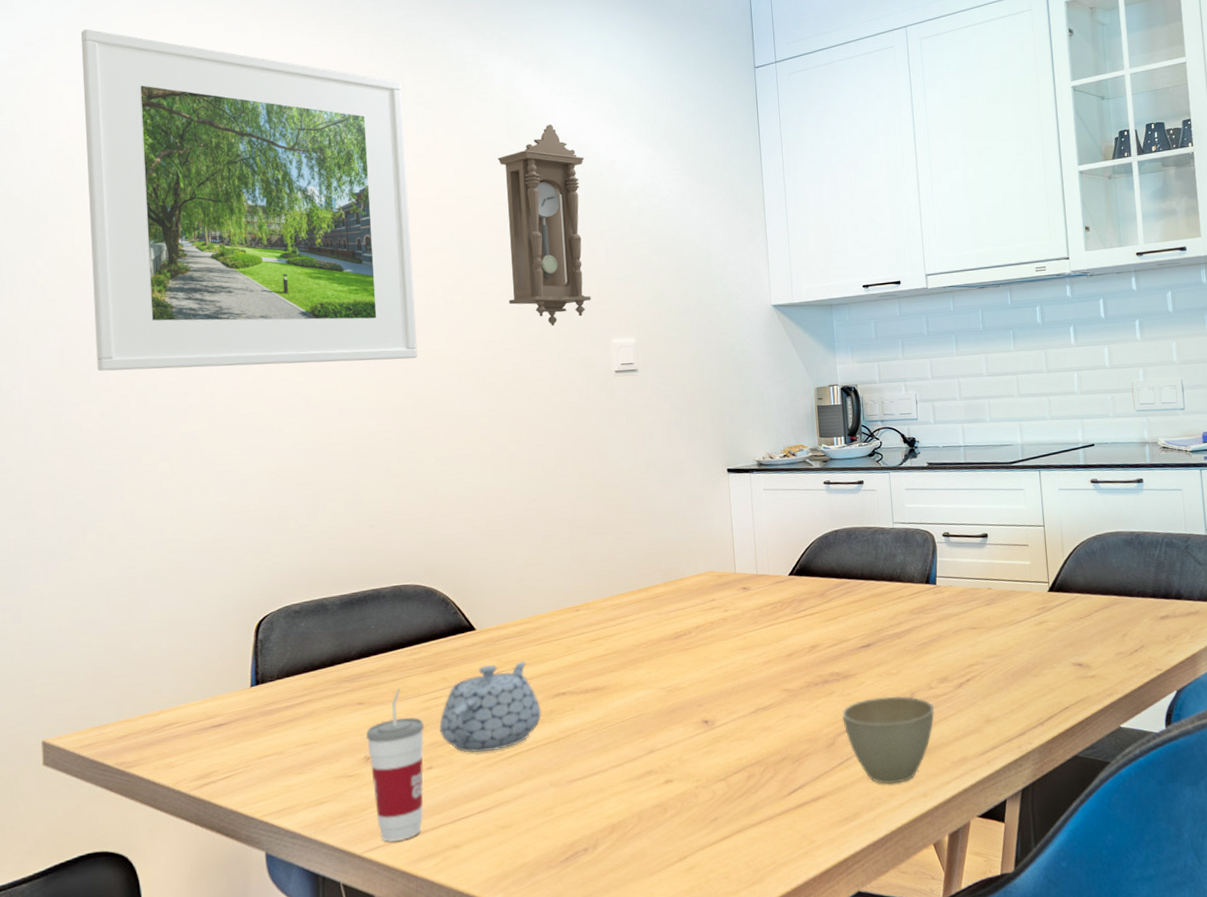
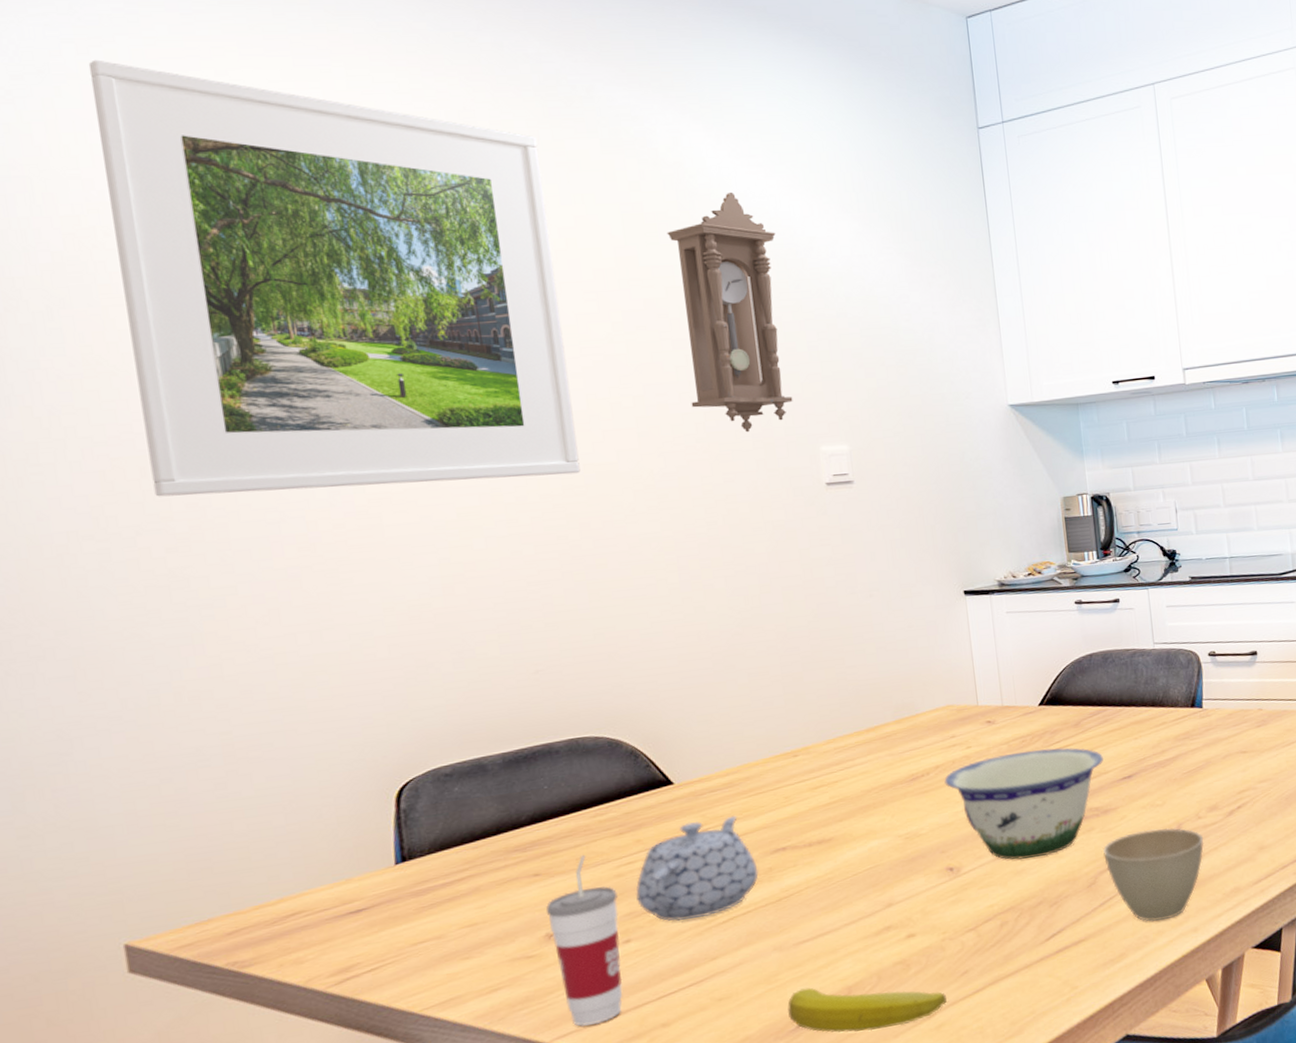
banana: none [559,822,697,868] -> present [787,987,947,1033]
bowl: none [704,615,845,717] -> present [944,747,1103,860]

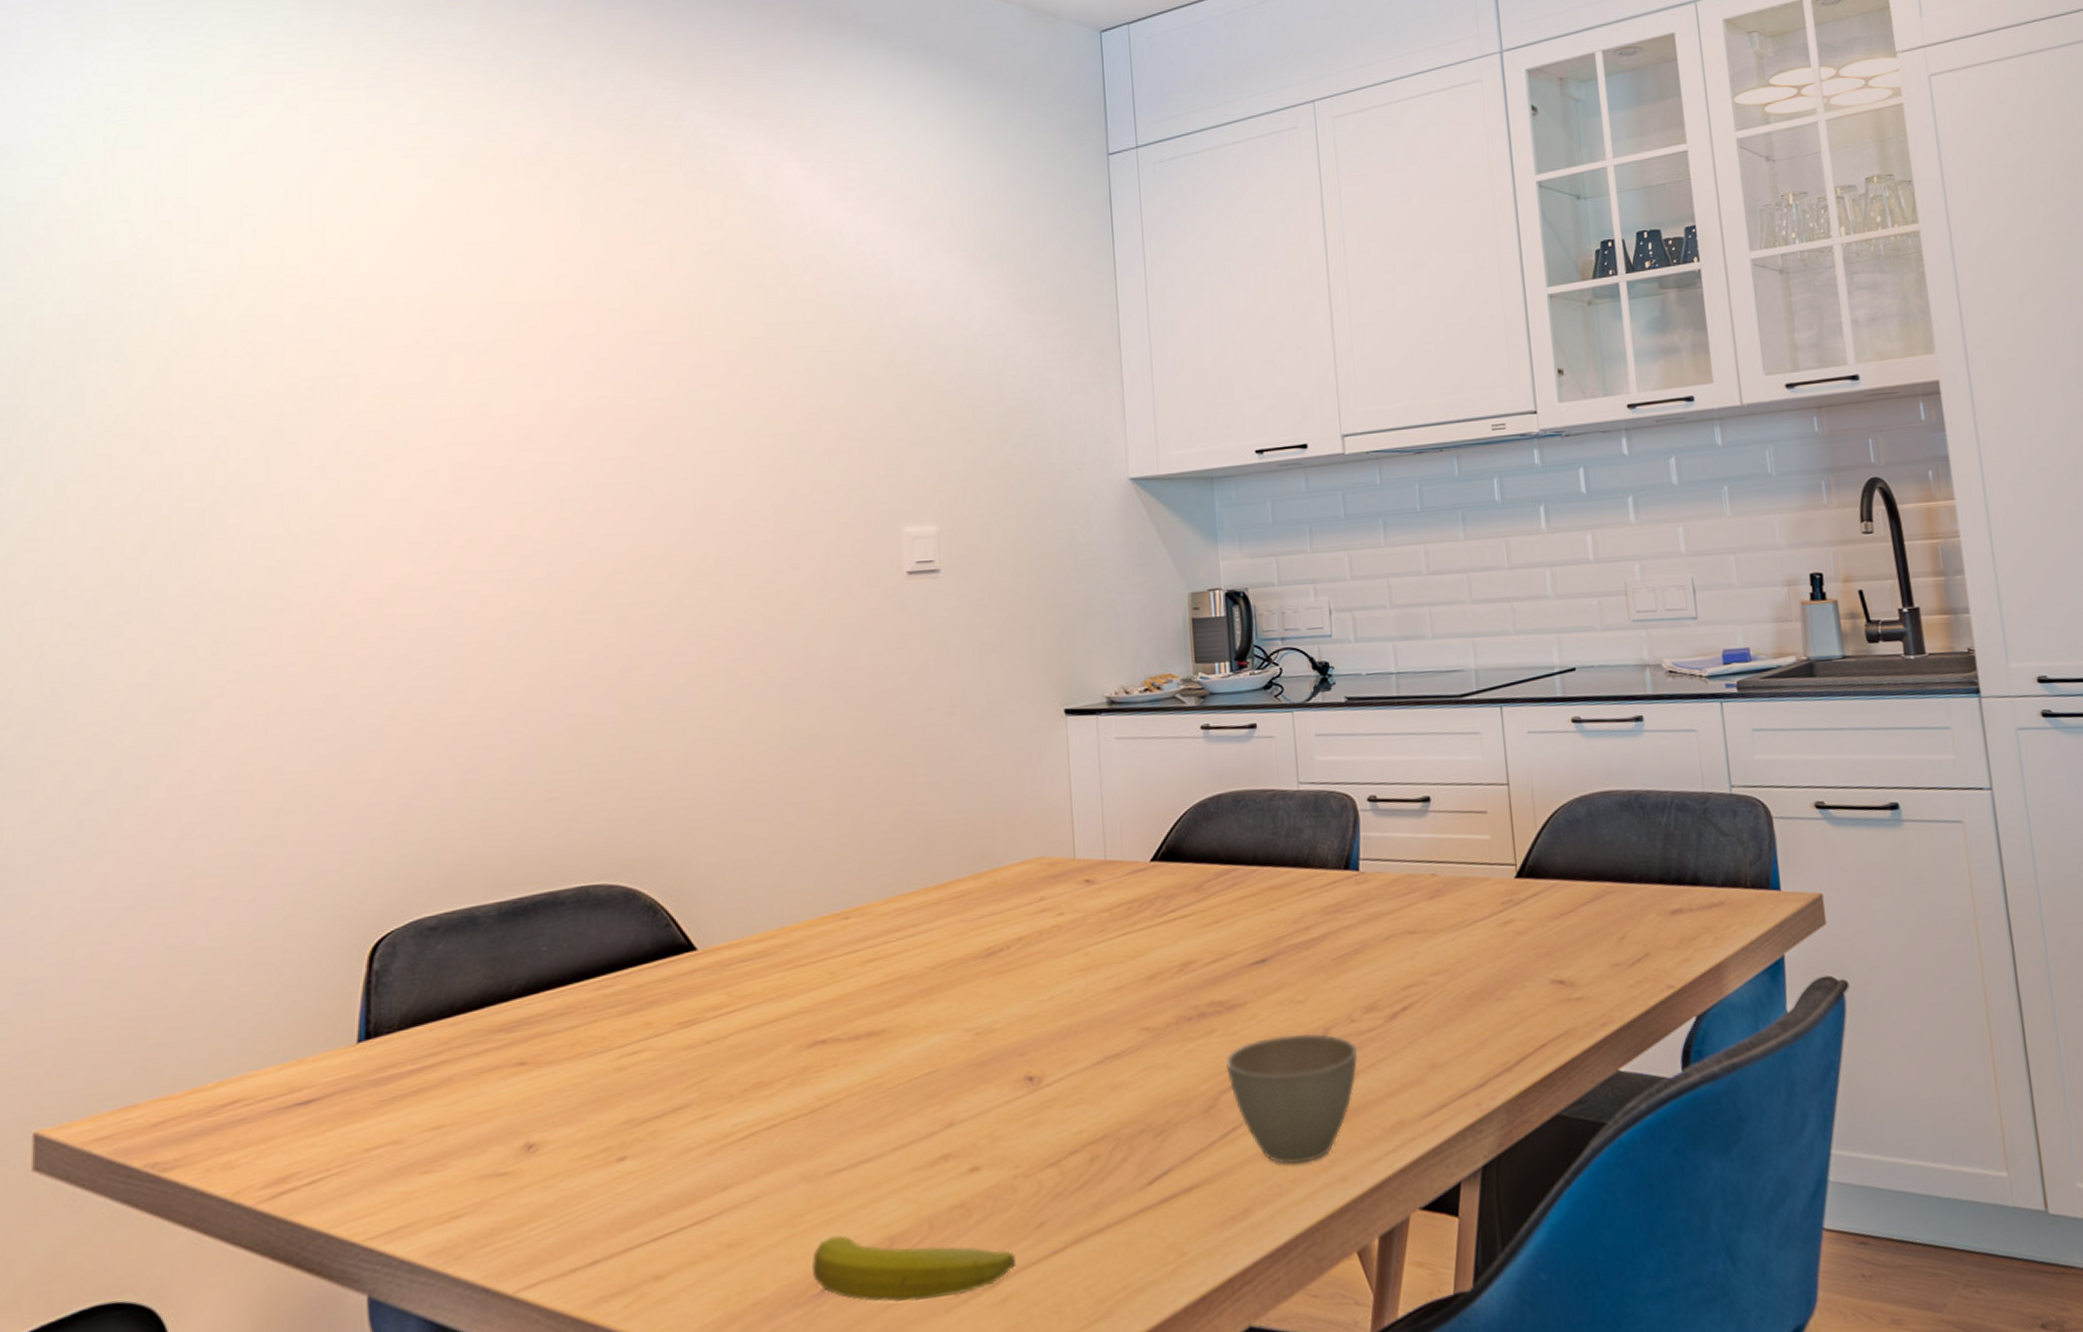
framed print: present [88,59,581,497] -> none [152,95,625,579]
cup: present [546,855,623,1026] -> none [529,1040,616,1274]
teapot: present [636,815,759,921] -> none [638,994,790,1134]
pendulum clock: present [666,191,793,433] -> none [747,229,876,510]
bowl: present [944,747,1103,860] -> none [1028,918,1230,1070]

